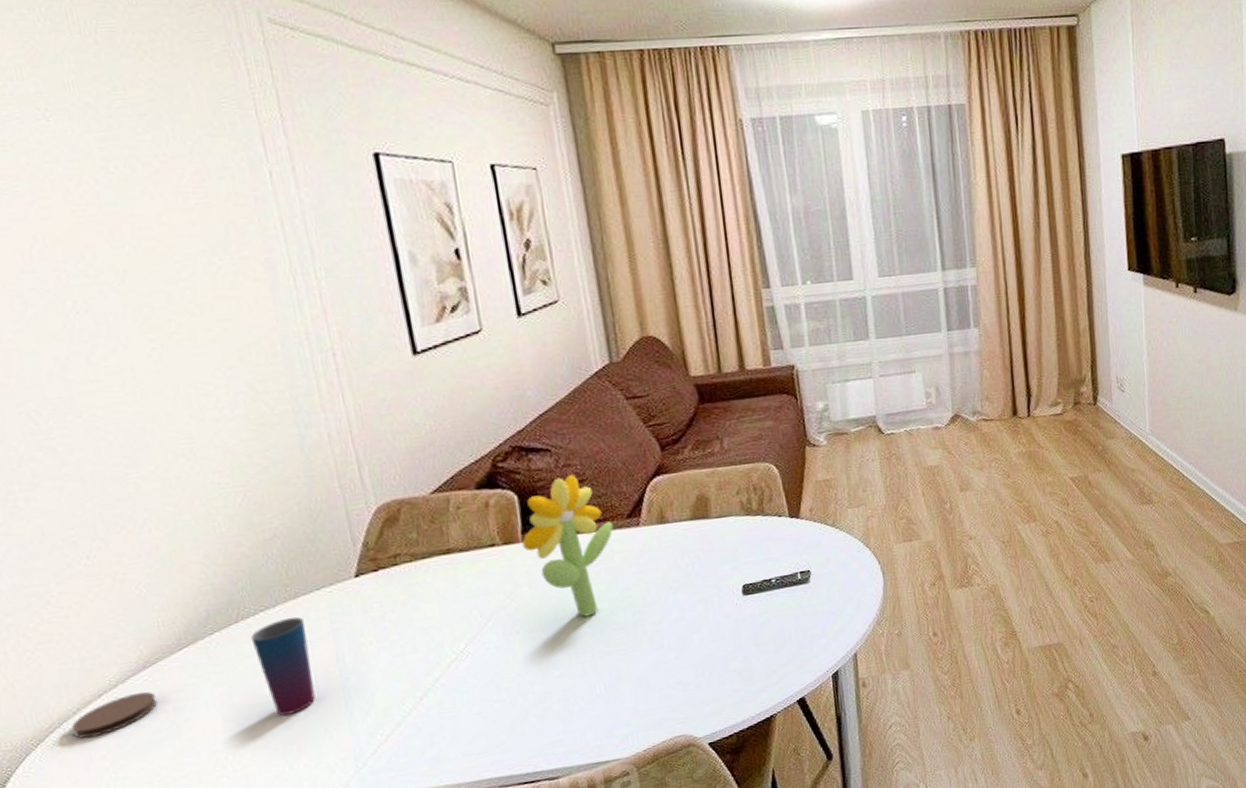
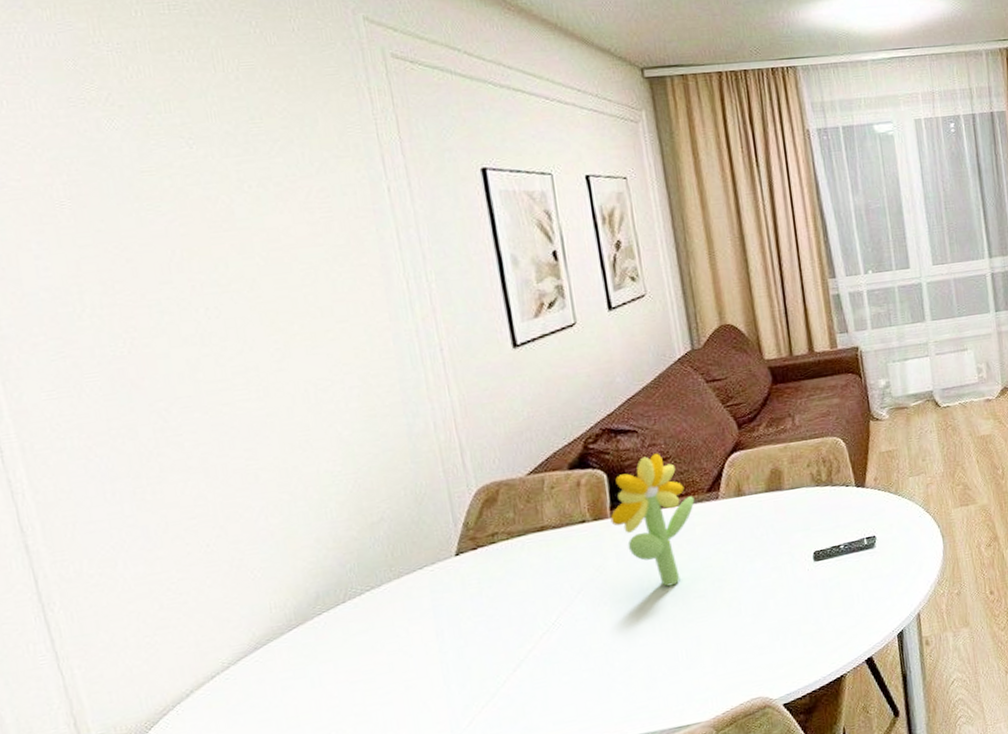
coaster: present [72,691,157,739] -> none [185,672,266,720]
cup: present [250,617,316,716] -> none [356,595,416,691]

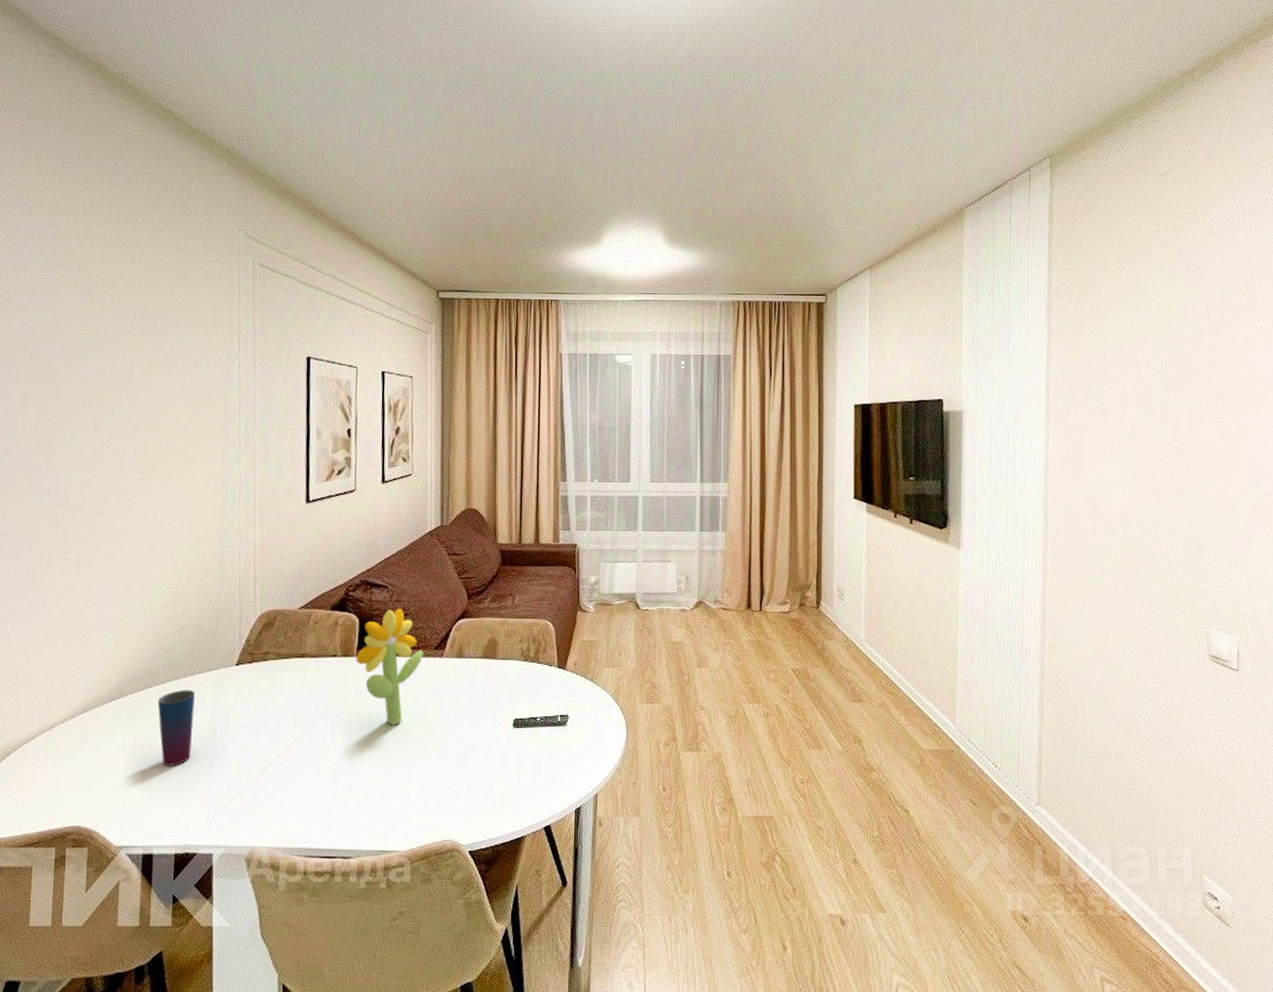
cup: none [356,595,416,691] -> present [157,689,195,766]

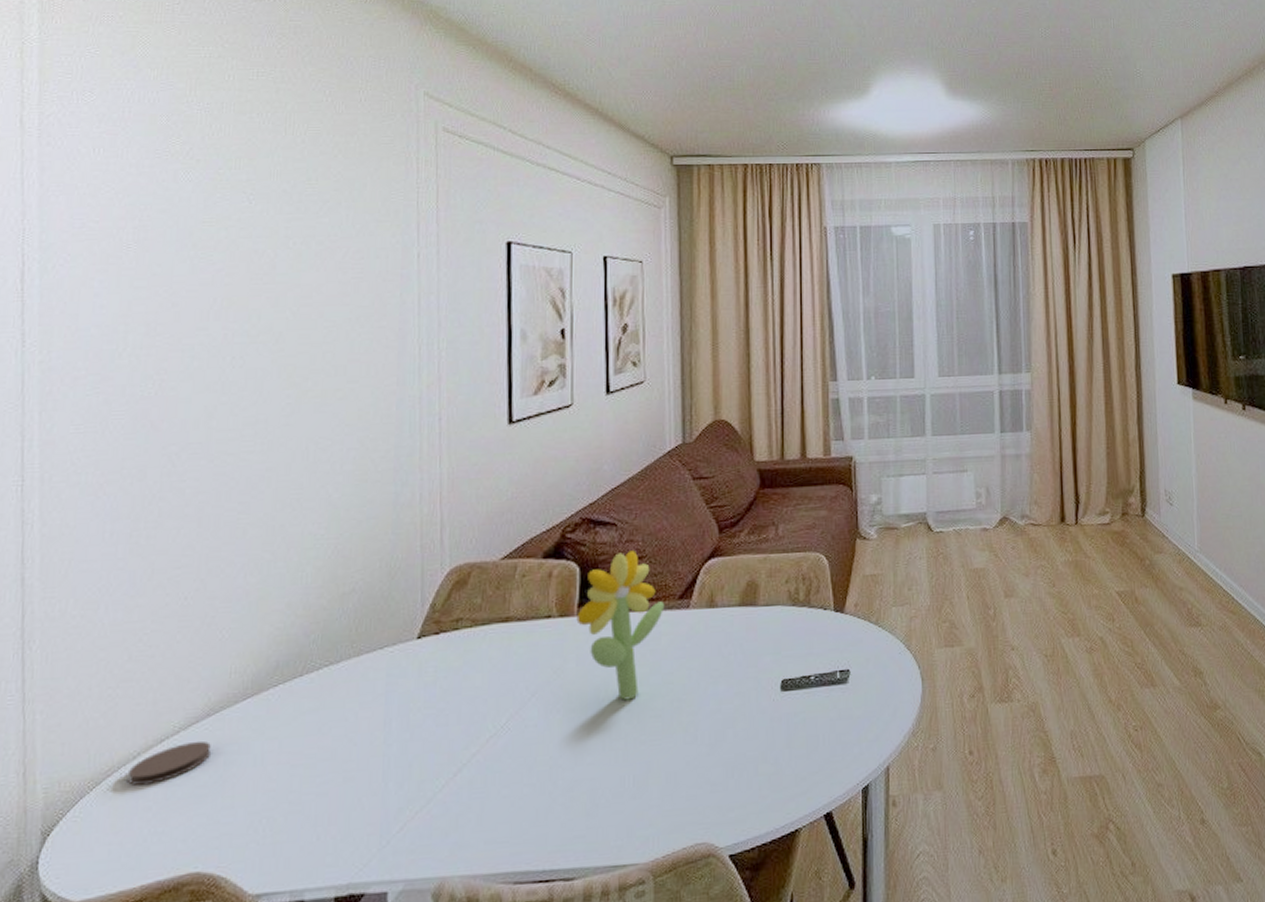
coaster: none [29,729,87,758] -> present [128,740,211,785]
cup: present [157,689,195,766] -> none [310,675,361,780]

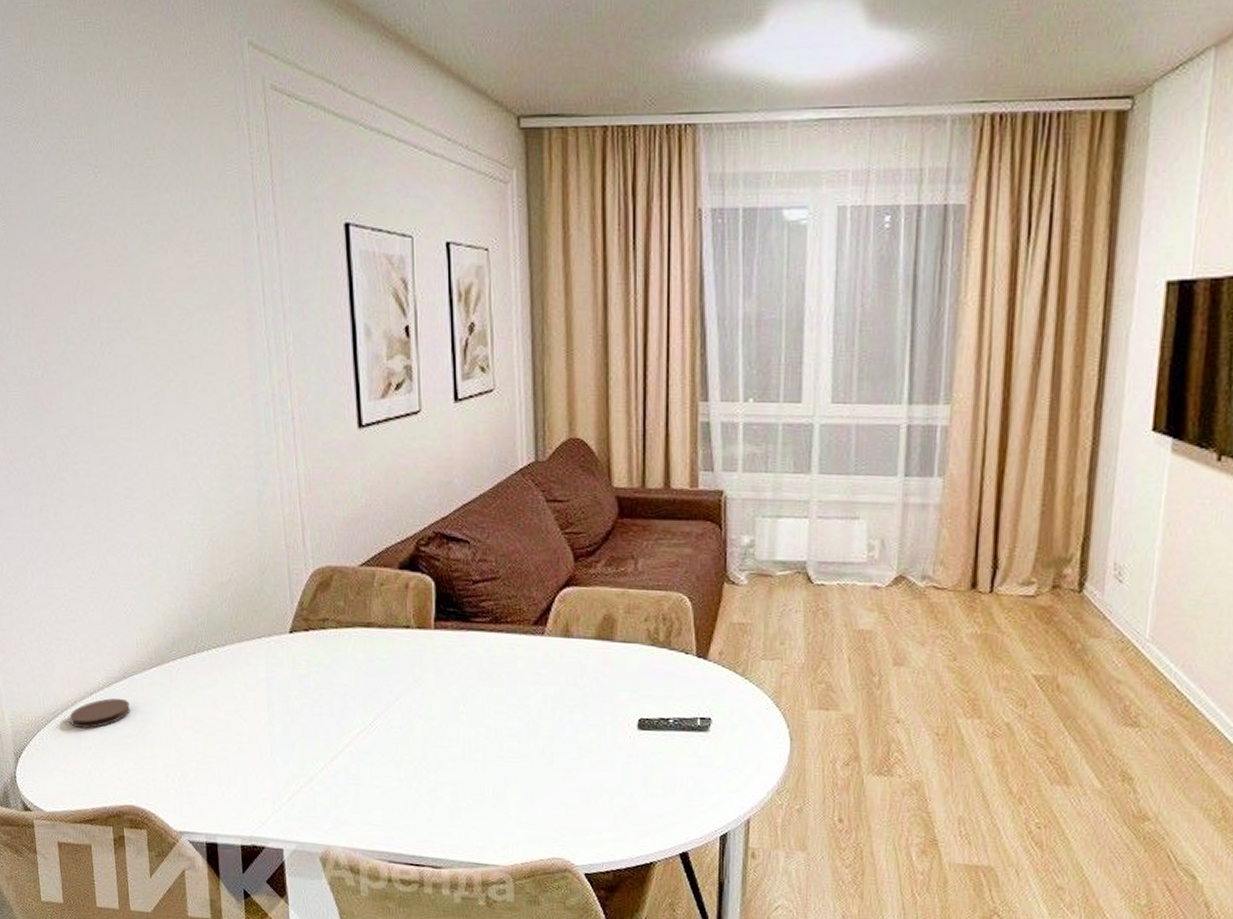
flower: present [576,550,665,700] -> none [434,570,520,717]

